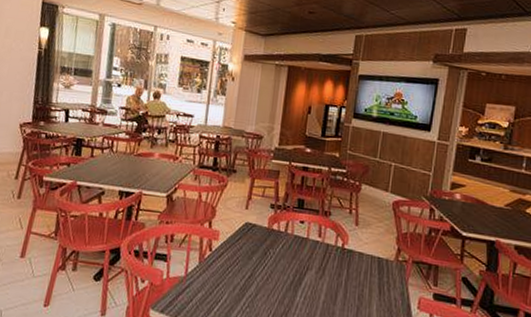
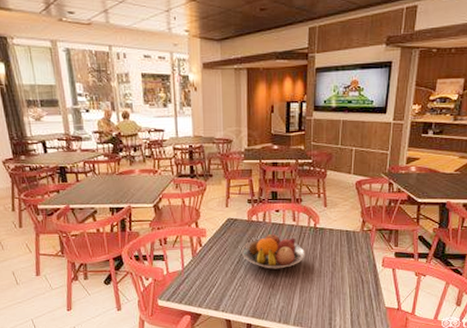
fruit bowl: none [255,248,329,293] -> present [241,233,305,269]

